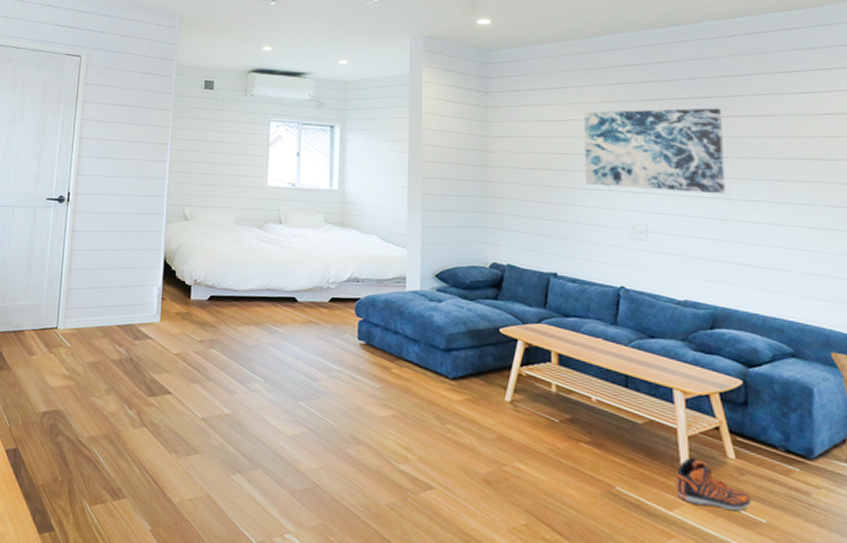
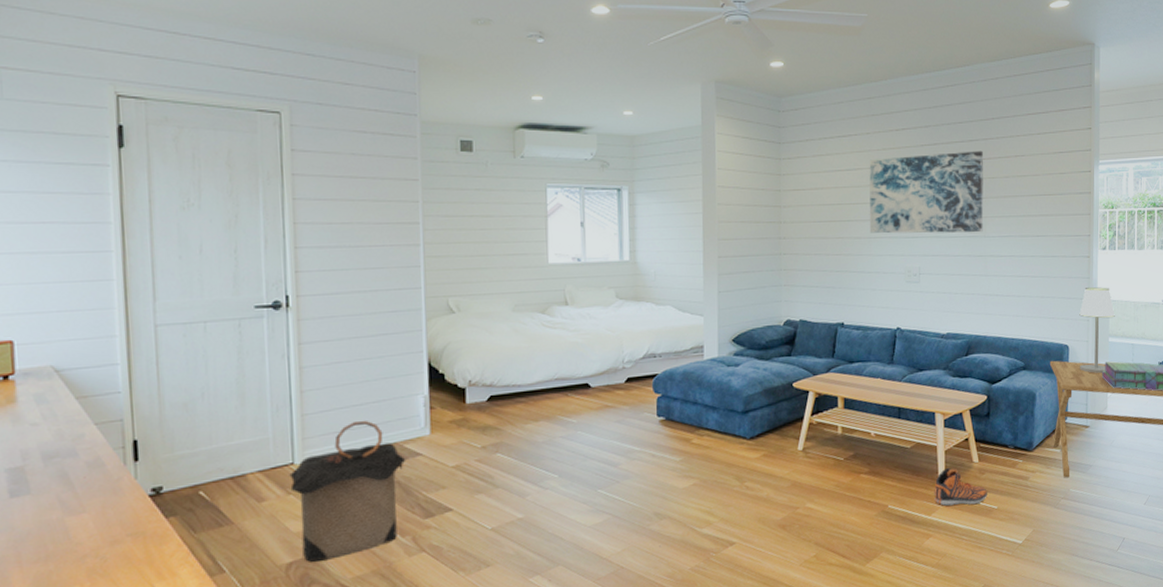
laundry hamper: none [52,300,140,417] -> present [289,420,406,562]

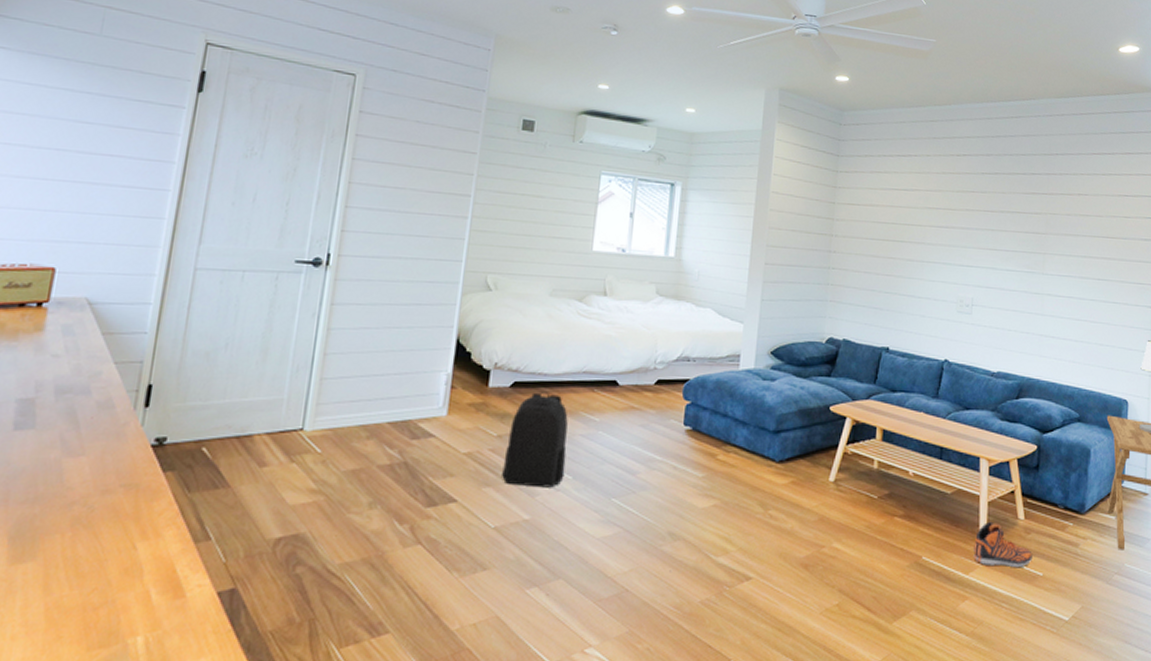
laundry hamper: present [289,420,406,562] -> none [294,391,418,540]
backpack: none [491,401,551,489] -> present [502,391,568,488]
wall art: present [869,150,984,234] -> none [923,182,1046,269]

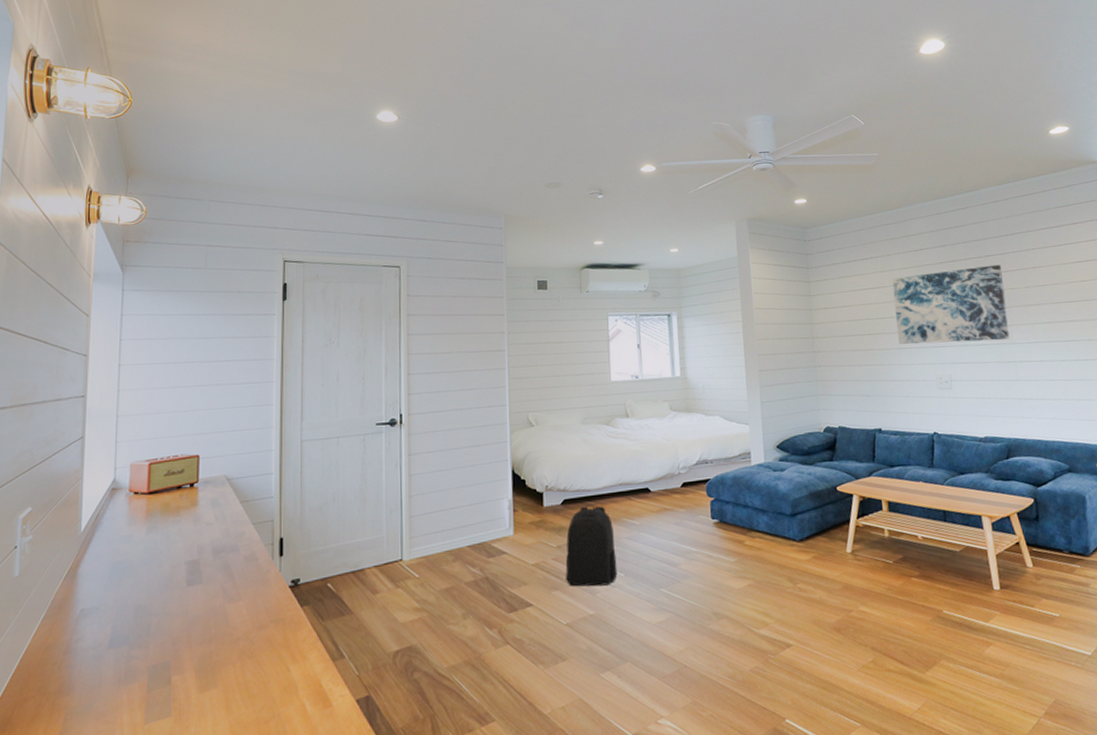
wall art: none [923,182,1046,269] -> present [892,264,1010,344]
sneaker: present [973,522,1032,568] -> none [989,573,1047,613]

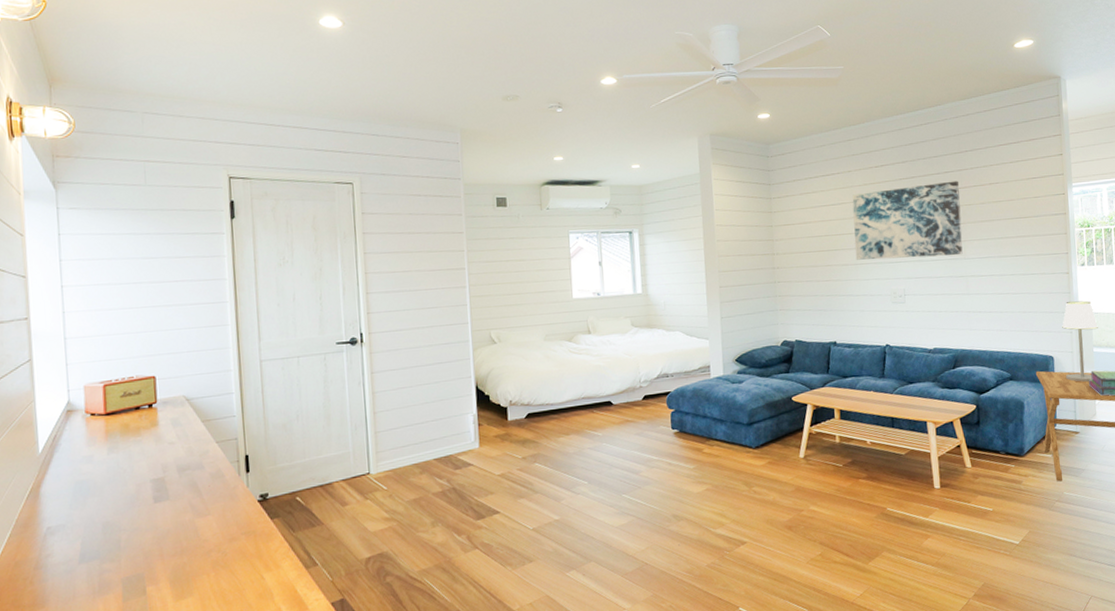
backpack: present [565,504,618,587] -> none [530,417,581,495]

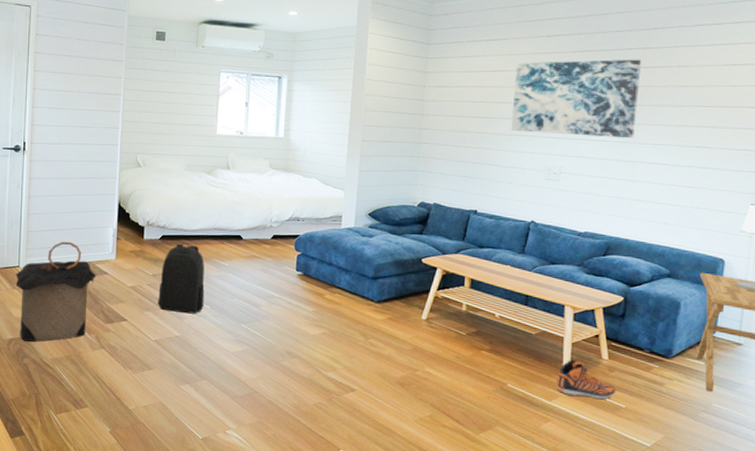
laundry hamper: none [366,436,460,557] -> present [15,241,97,342]
backpack: none [530,417,581,495] -> present [158,242,205,314]
sneaker: none [930,473,982,509] -> present [556,360,616,400]

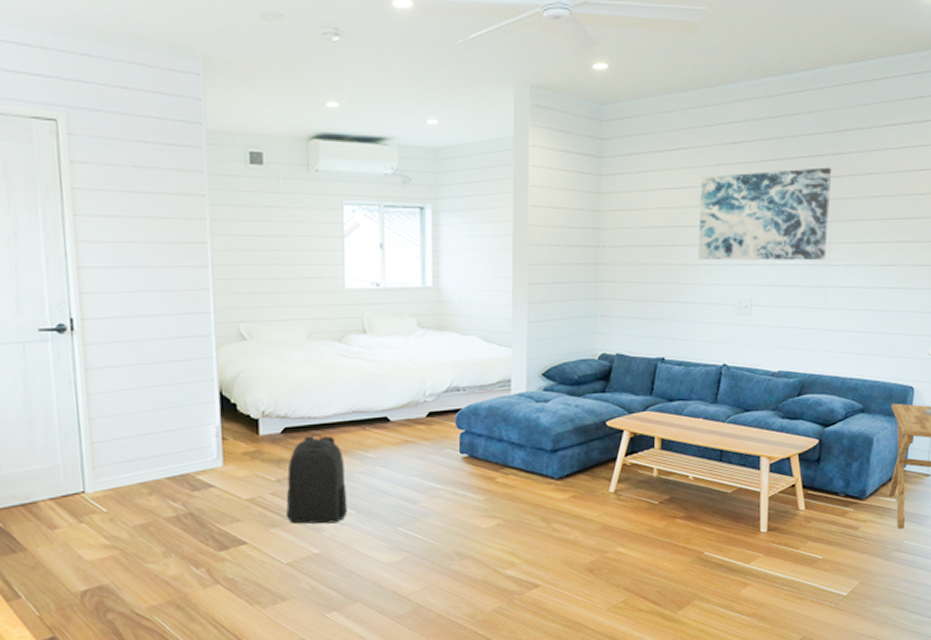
laundry hamper: present [15,241,97,342] -> none [81,449,199,591]
sneaker: present [556,360,616,400] -> none [754,515,813,555]

